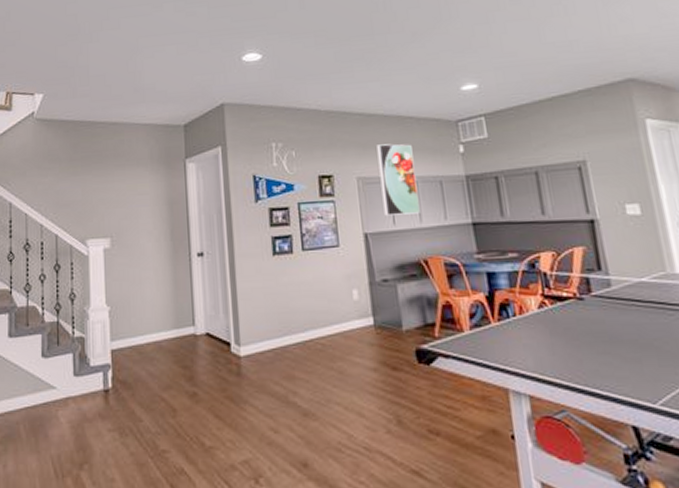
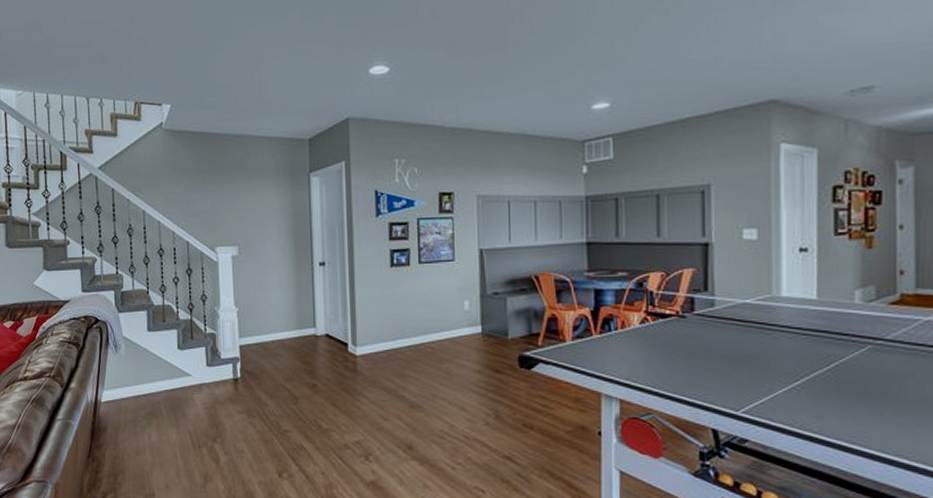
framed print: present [376,144,420,216] -> none [499,163,536,233]

